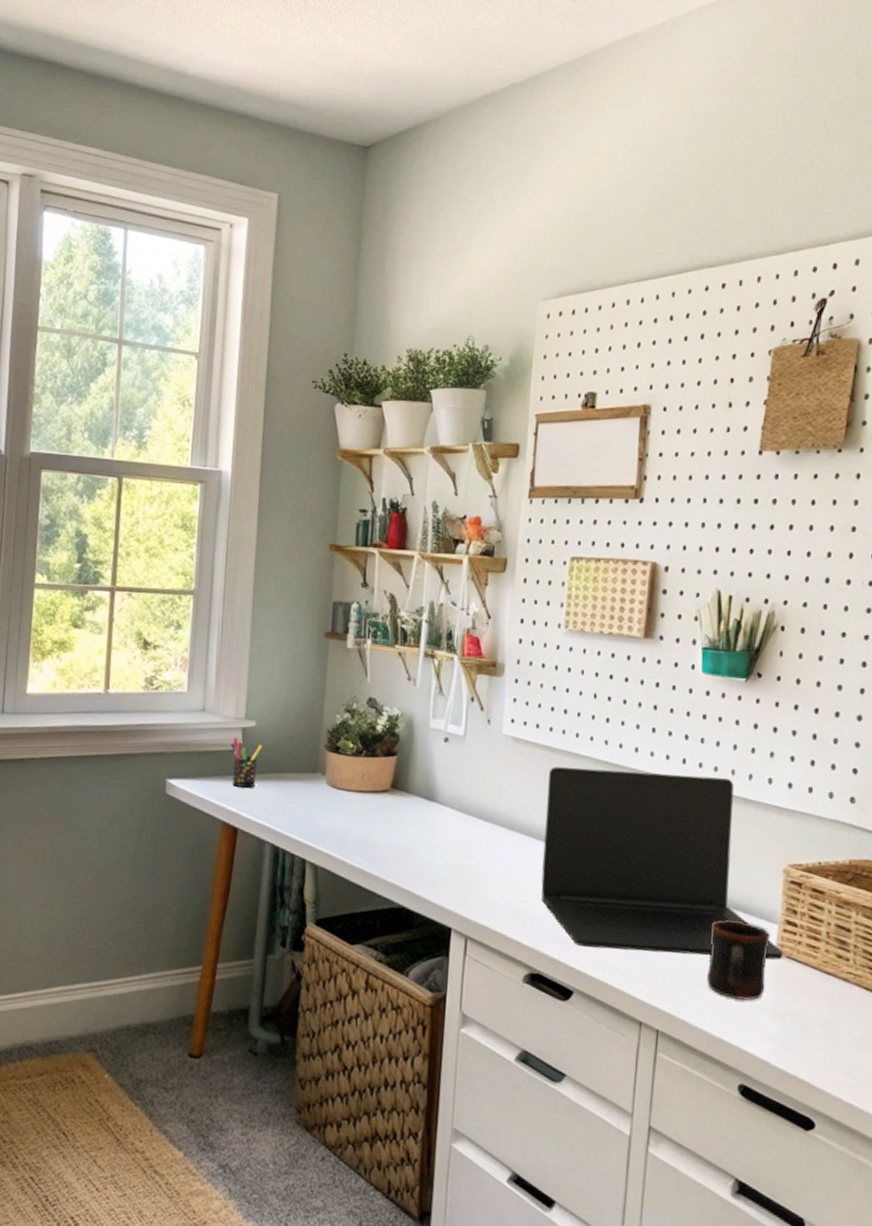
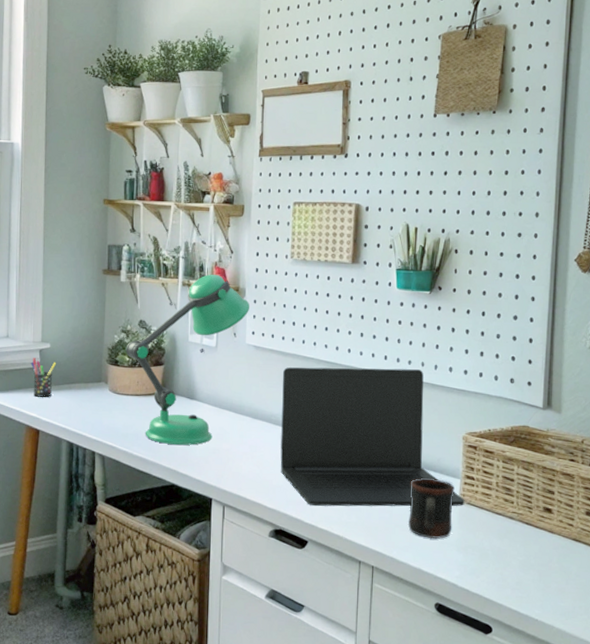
desk lamp: none [349,643,510,859] -> present [126,274,250,445]

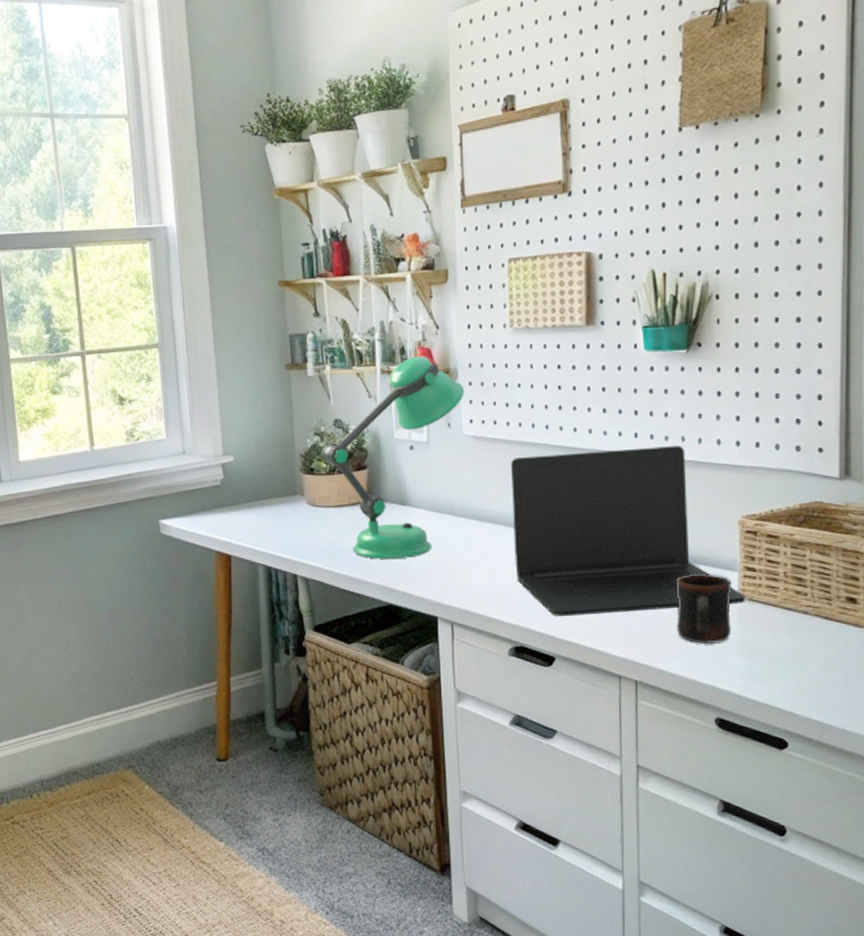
pen holder: present [31,358,57,397] -> none [213,474,243,518]

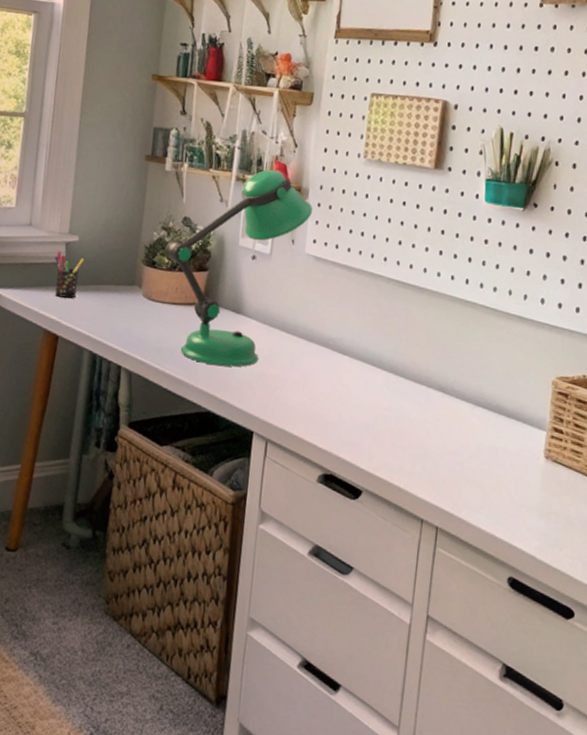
pen holder: none [213,474,243,518] -> present [54,251,85,299]
laptop: present [510,446,746,617] -> none [336,284,551,464]
mug: present [676,574,732,645] -> none [481,426,539,501]

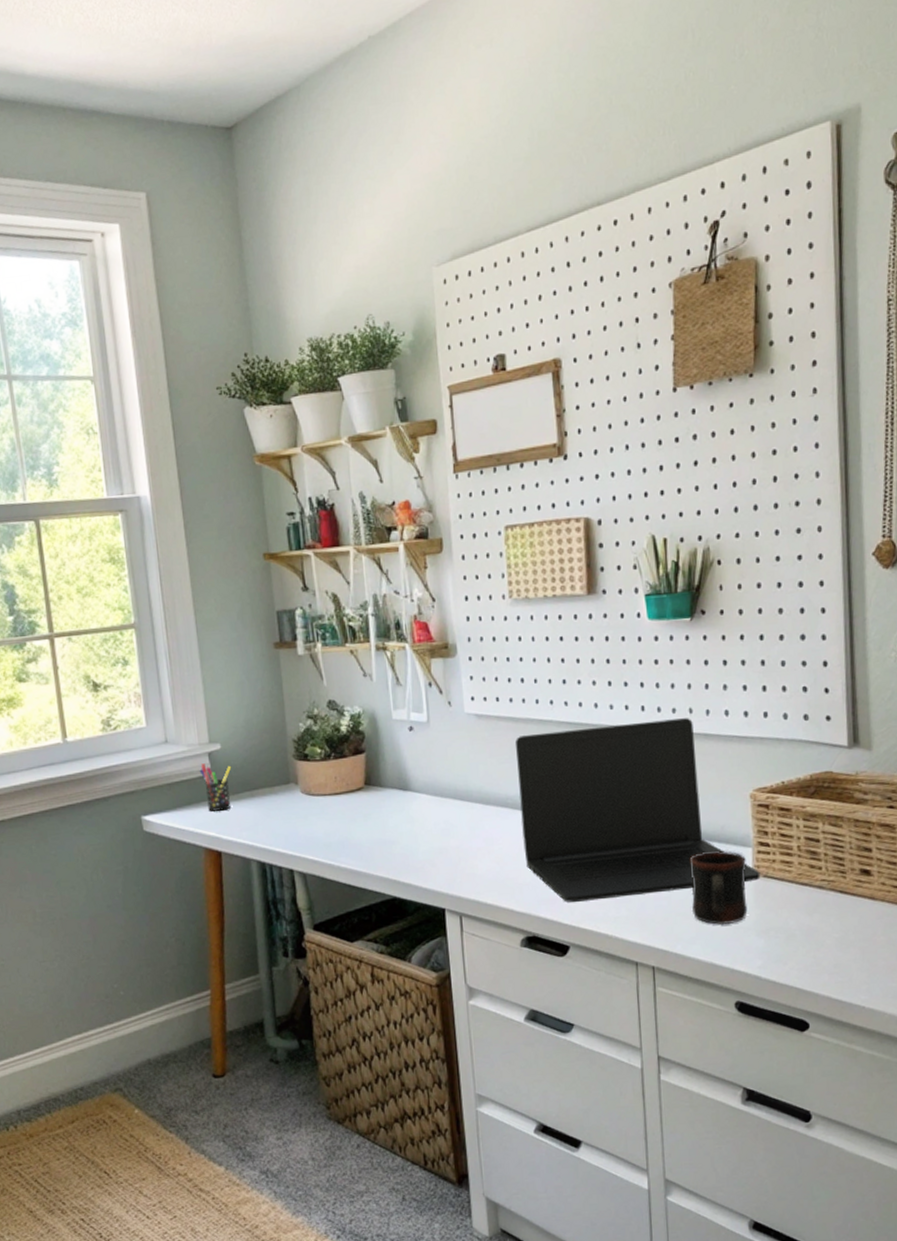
desk lamp: present [165,169,313,367] -> none [315,630,465,850]
laptop: none [336,284,551,464] -> present [515,718,761,903]
mug: none [481,426,539,501] -> present [689,851,748,926]

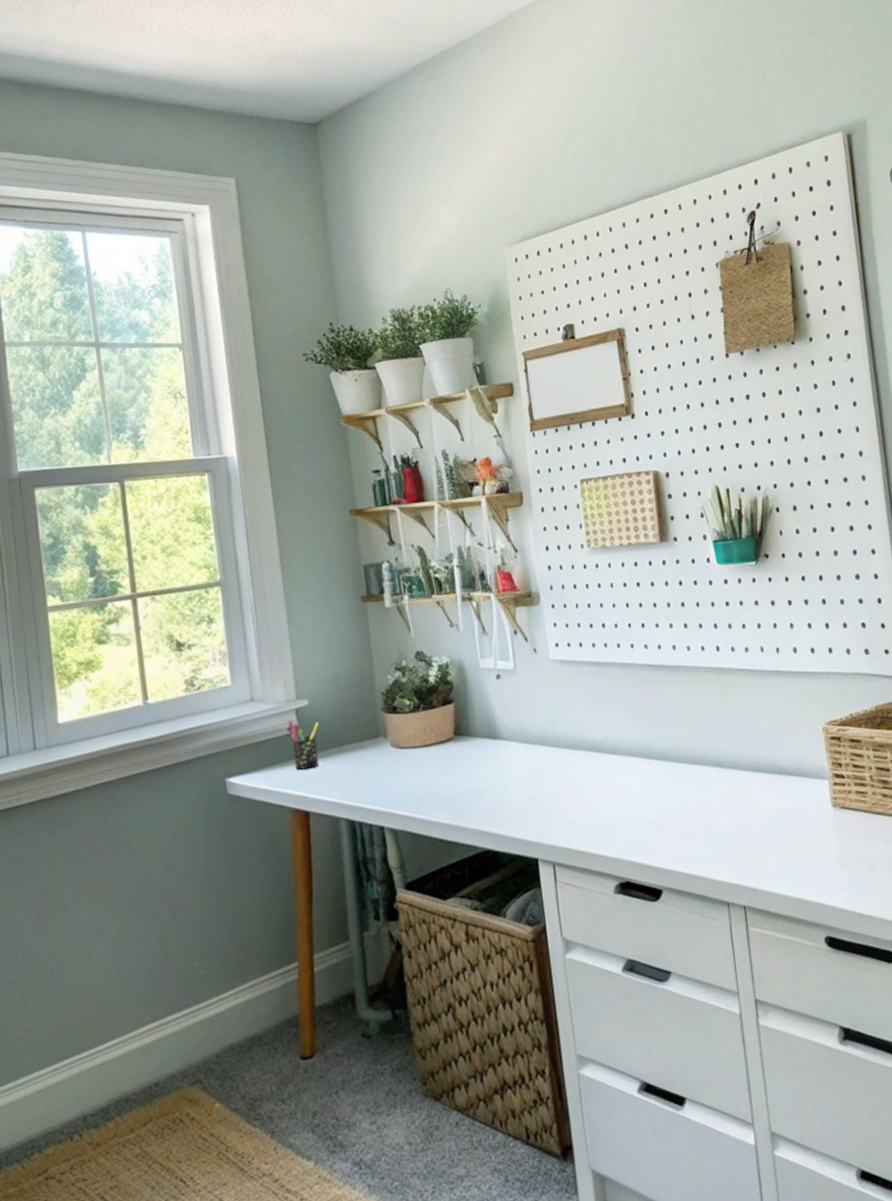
laptop: present [515,718,761,903] -> none [599,656,839,845]
mug: present [689,851,748,926] -> none [771,784,829,860]

